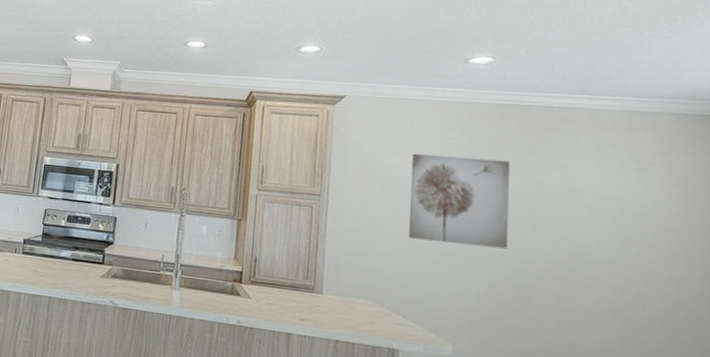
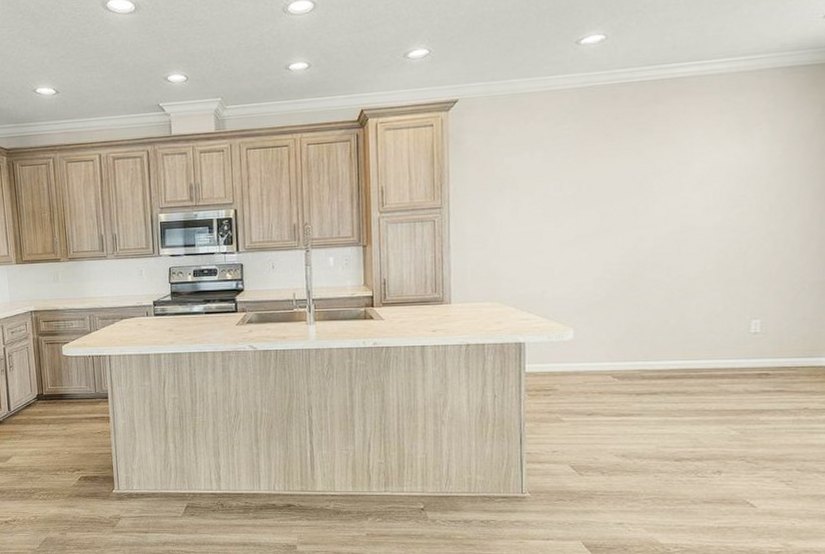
wall art: present [409,153,510,249] -> none [528,143,623,236]

